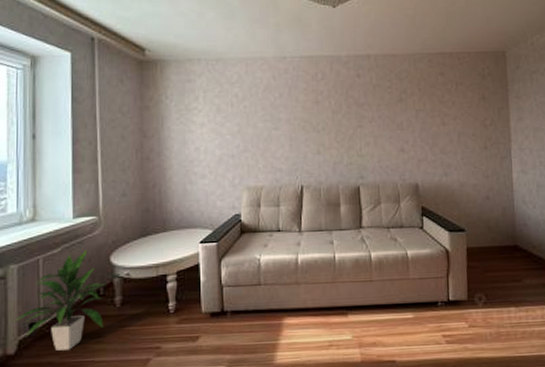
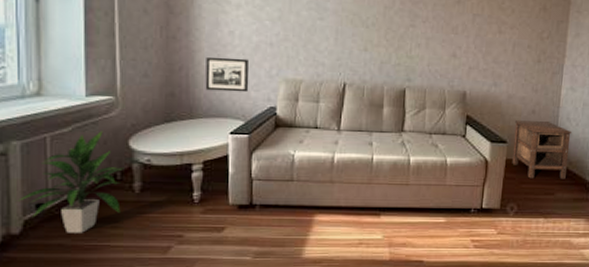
picture frame: none [176,171,215,204] -> present [205,56,250,93]
nightstand: none [470,206,531,266] -> present [512,120,571,179]

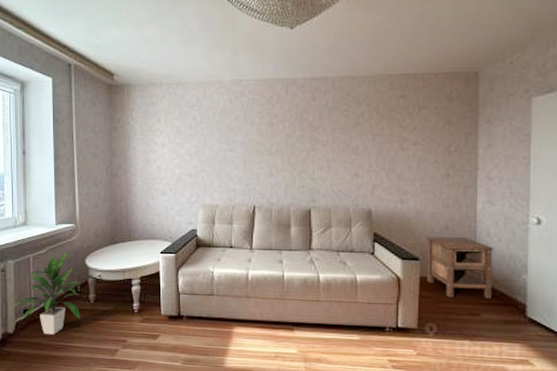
picture frame: present [205,56,250,93] -> none [140,188,174,218]

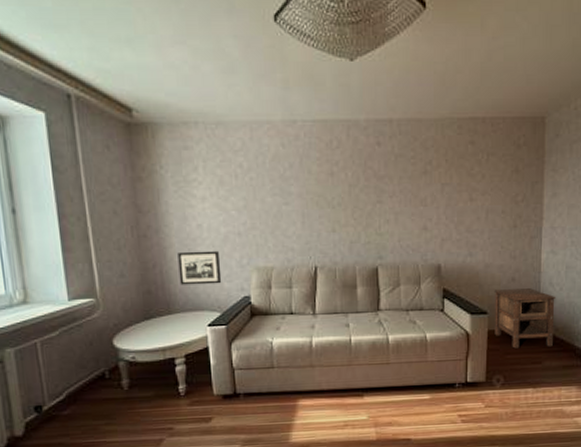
indoor plant: present [12,252,83,335] -> none [18,333,113,432]
picture frame: none [140,188,174,218] -> present [178,250,222,285]

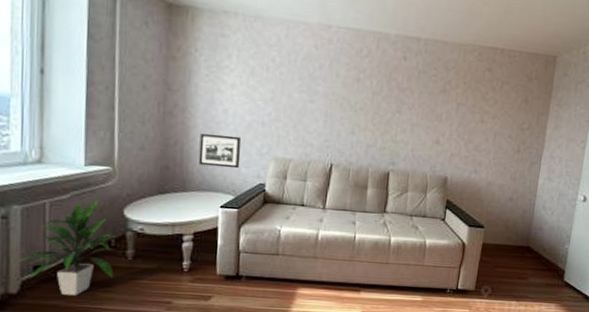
indoor plant: none [18,333,113,432] -> present [17,199,119,296]
nightstand: present [494,288,555,349] -> none [488,207,547,265]

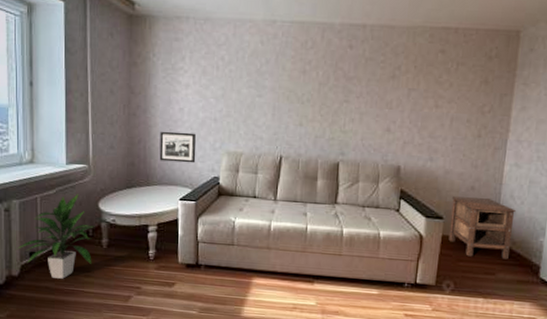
nightstand: none [488,207,547,265] -> present [448,196,515,260]

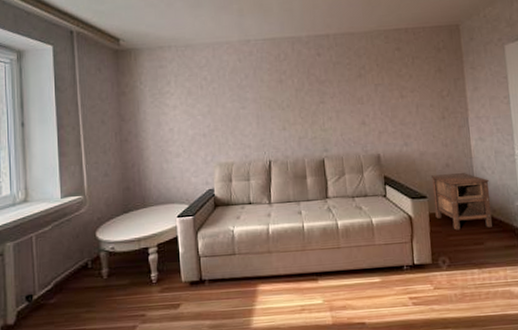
indoor plant: present [17,194,95,279] -> none [12,226,94,320]
picture frame: present [159,131,197,163] -> none [153,150,190,182]

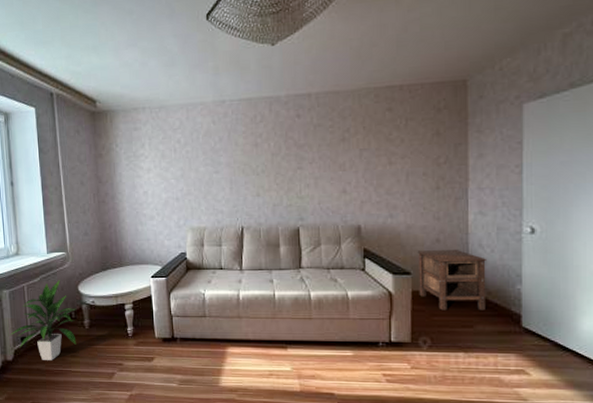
indoor plant: none [12,226,94,320] -> present [10,280,77,360]

